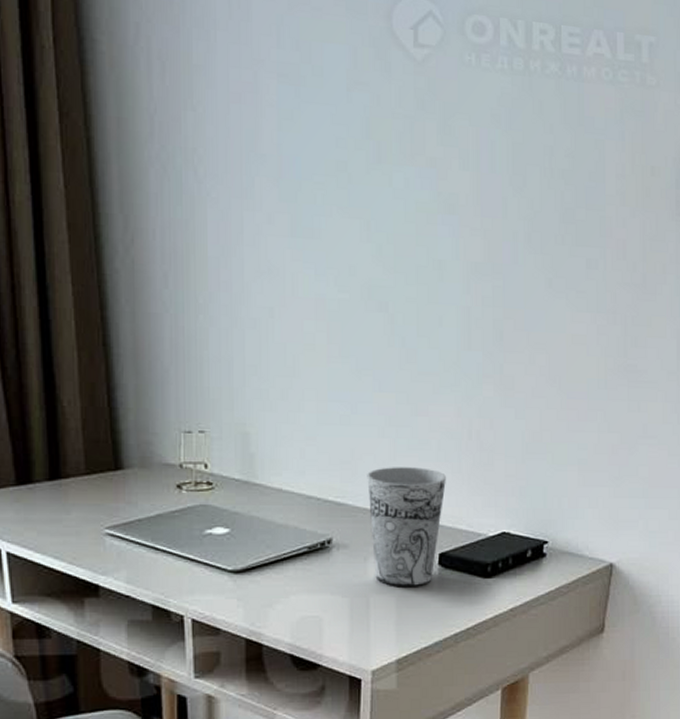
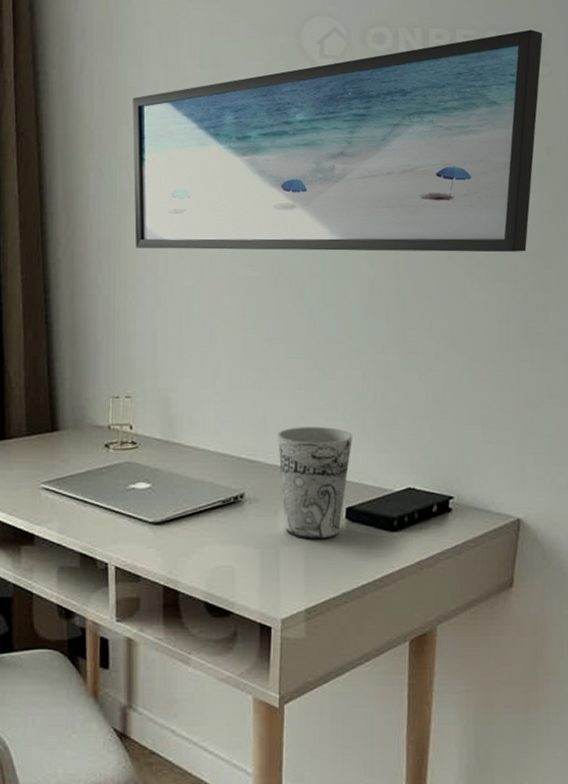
wall art: none [199,32,652,283] -> present [133,29,543,253]

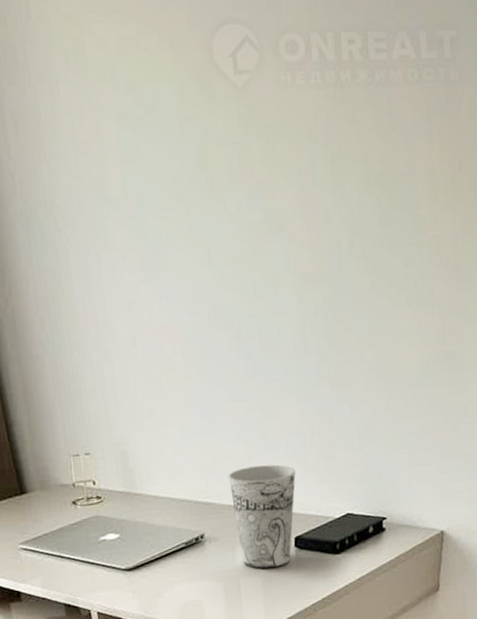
wall art: present [133,29,543,253] -> none [48,28,453,302]

